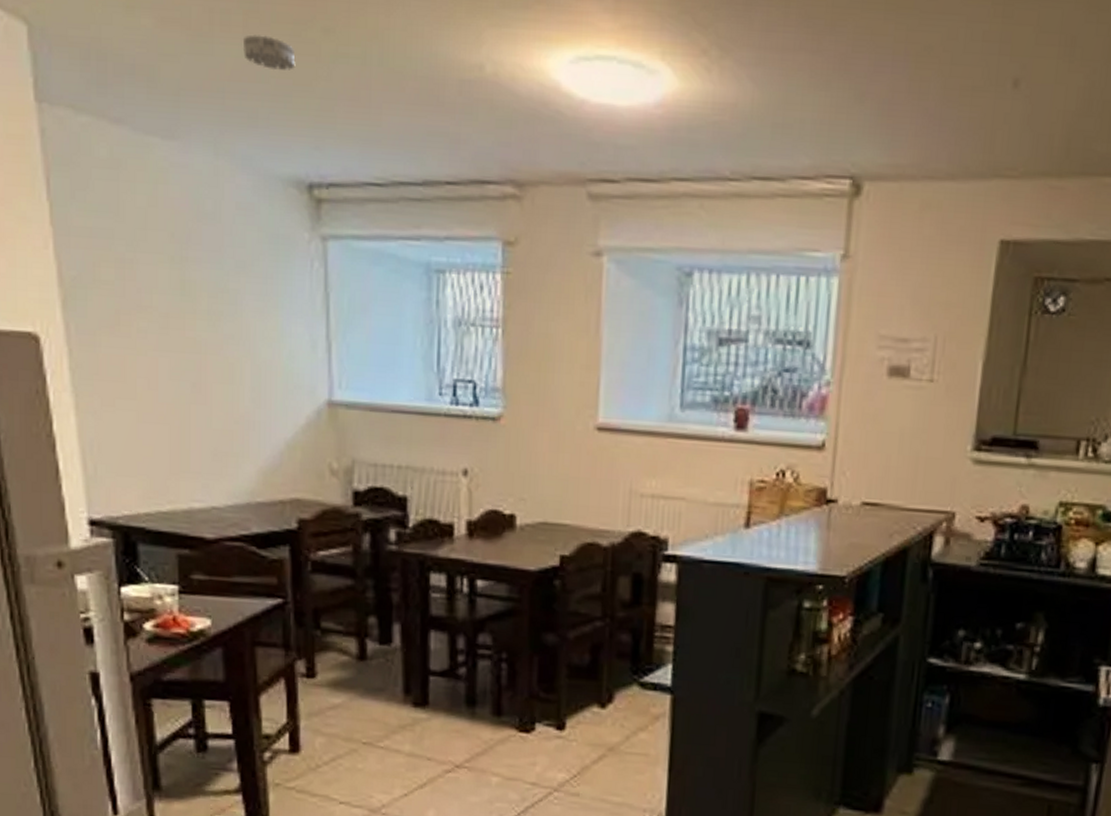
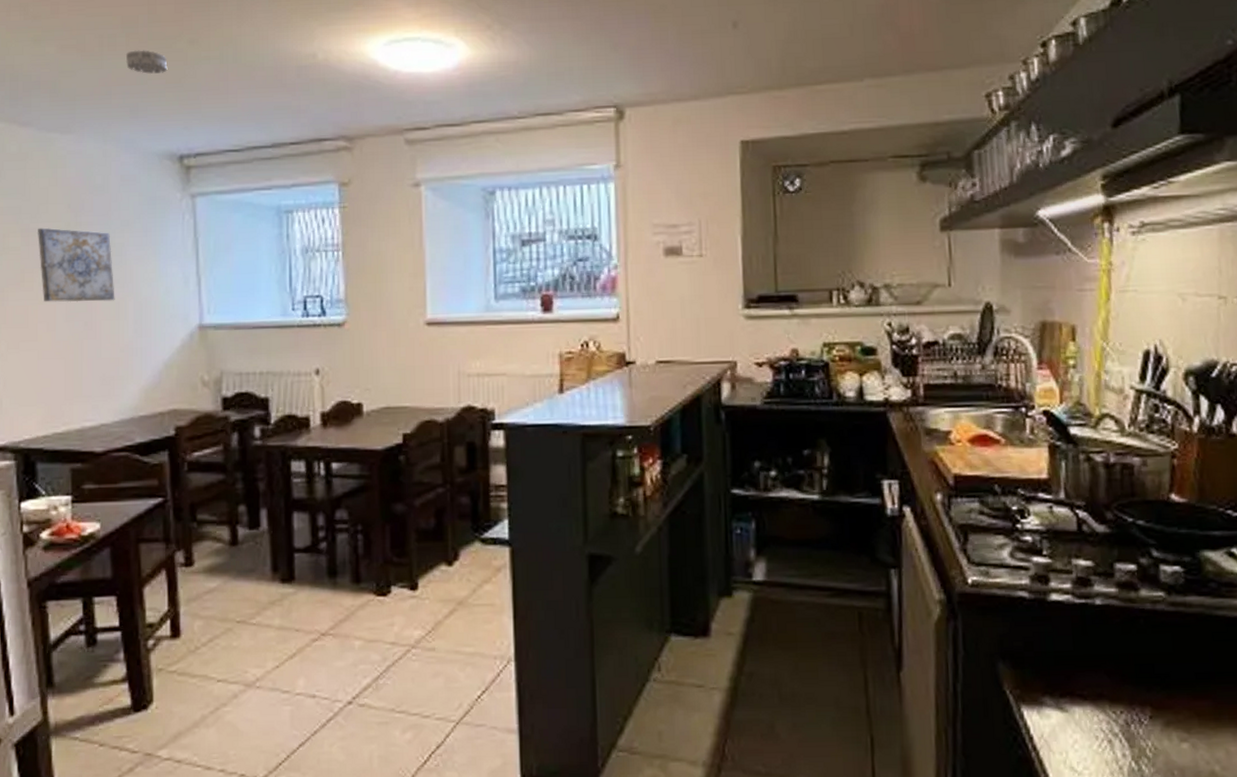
wall art: none [134,259,229,361] -> present [37,227,115,303]

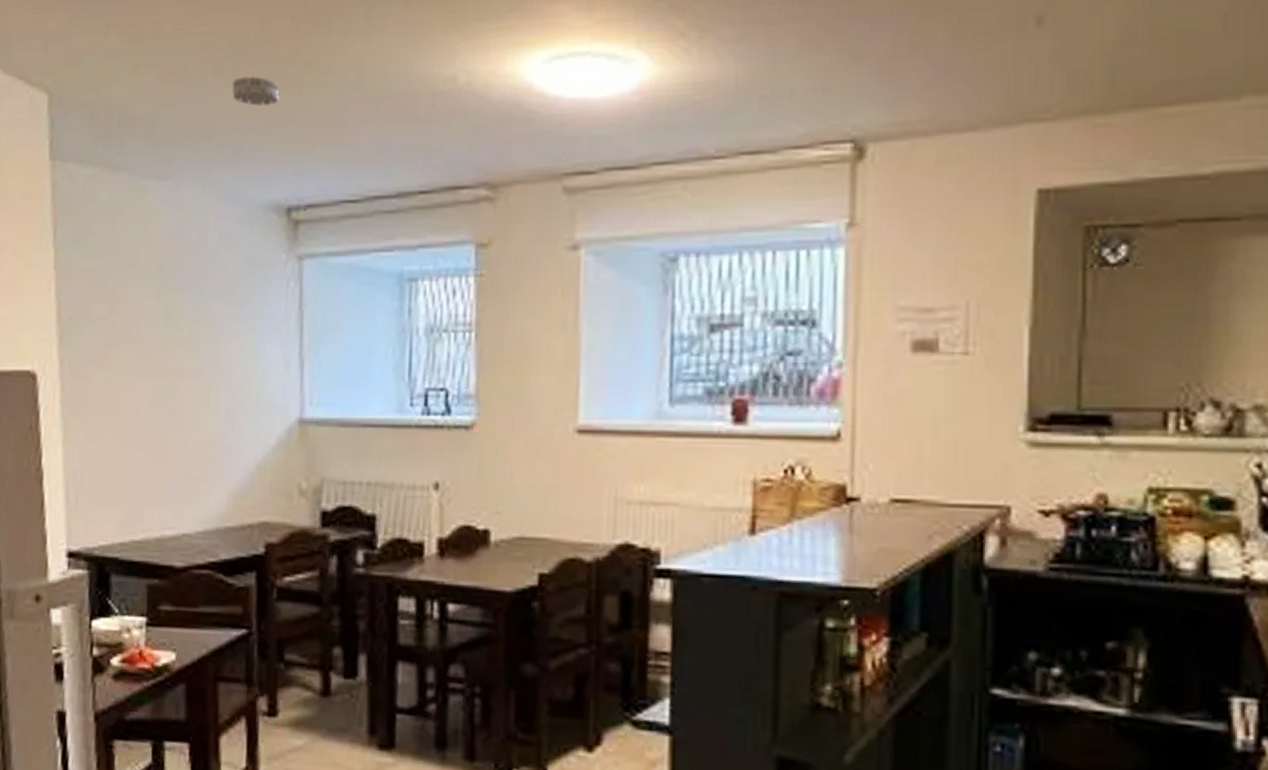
wall art: present [37,227,115,303] -> none [124,293,206,385]

